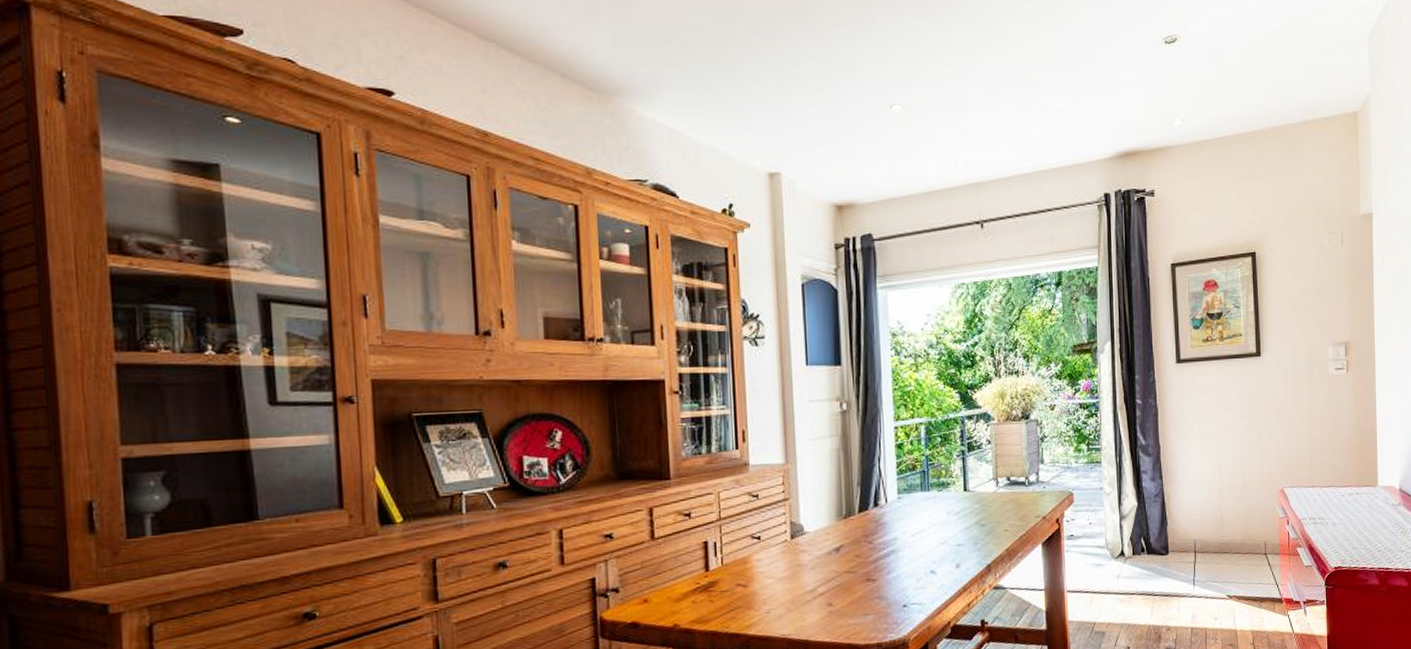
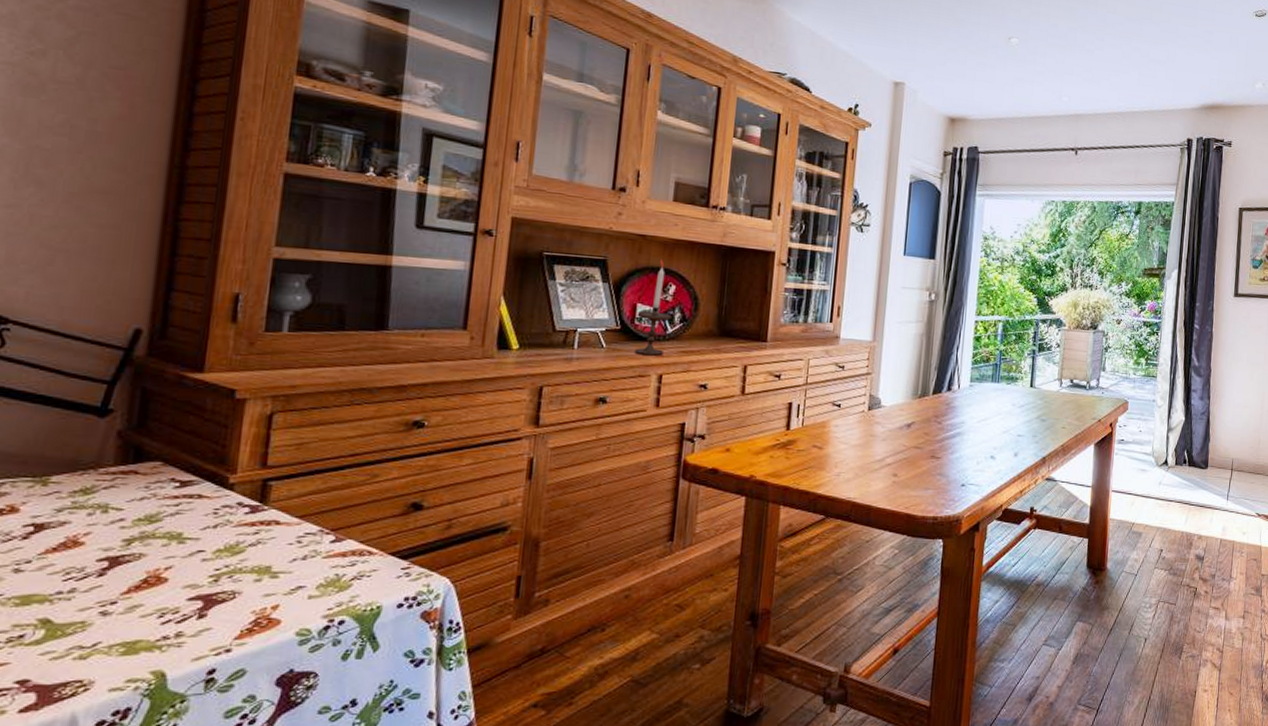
candlestick: none [525,405,562,511] -> present [635,260,671,356]

